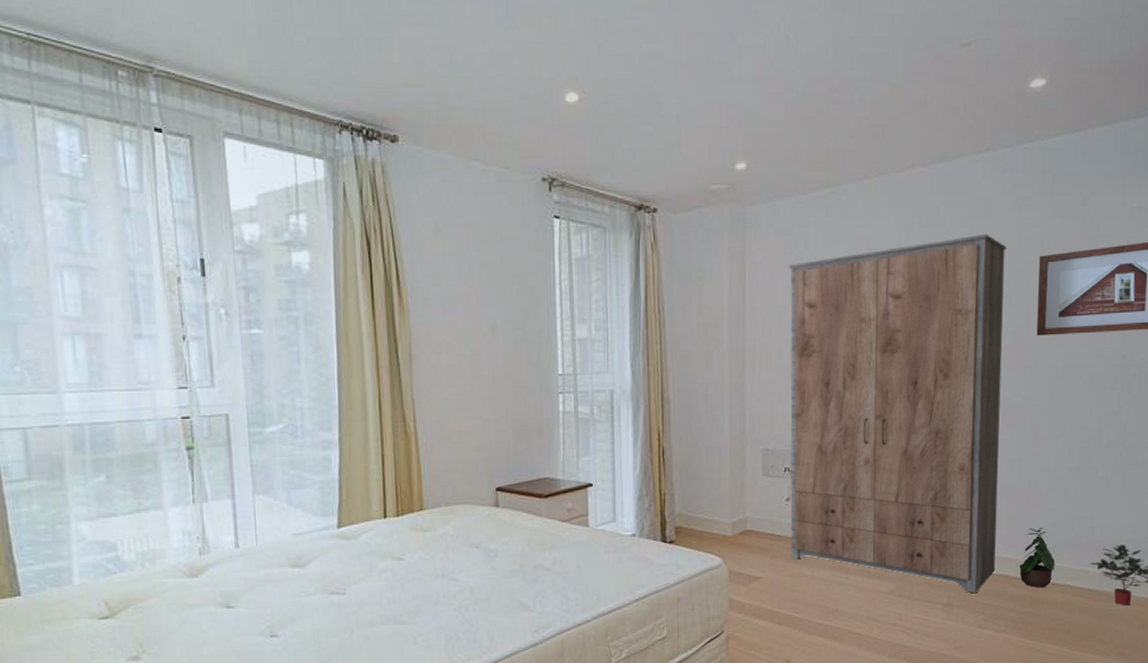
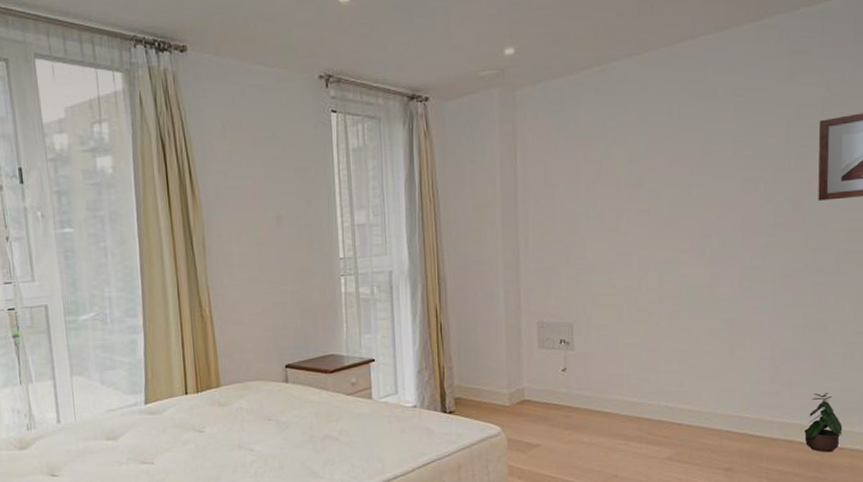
wardrobe: present [788,234,1007,594] -> none [559,101,784,459]

